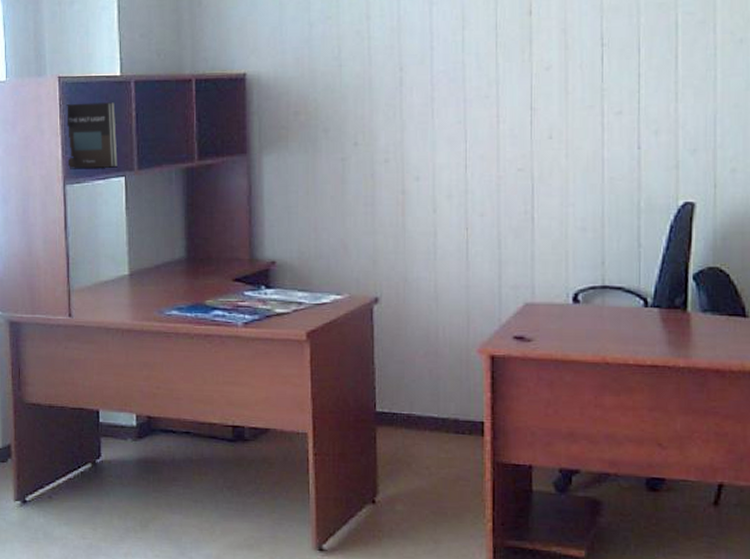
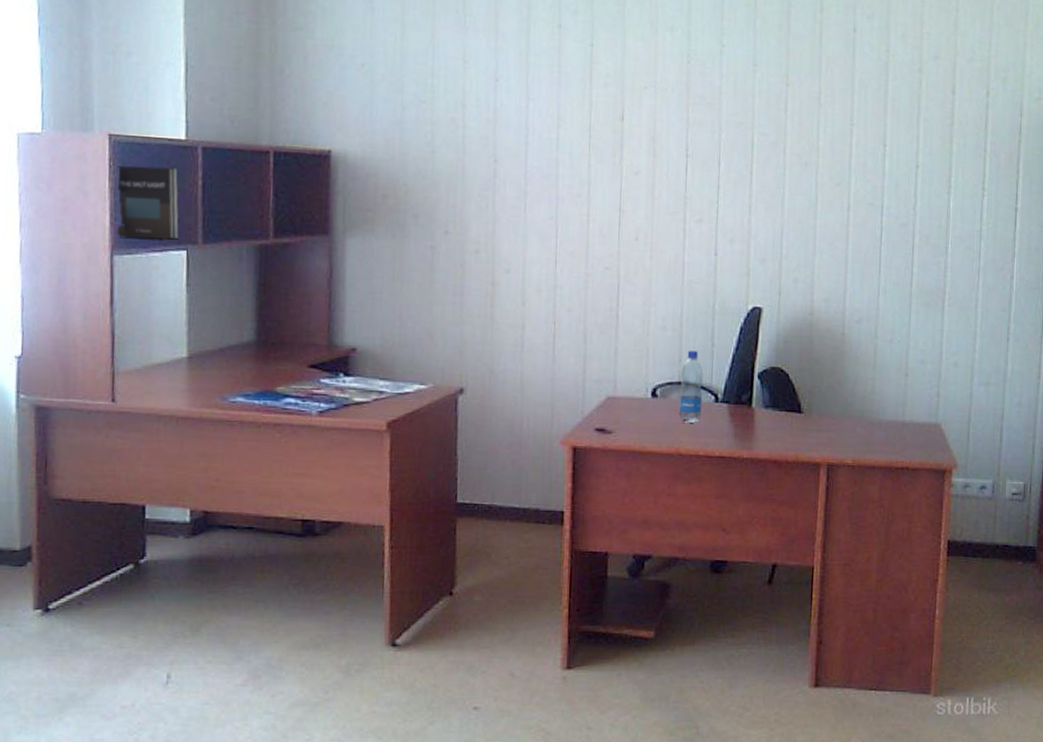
bottle: none [605,252,630,331] -> present [679,350,704,424]

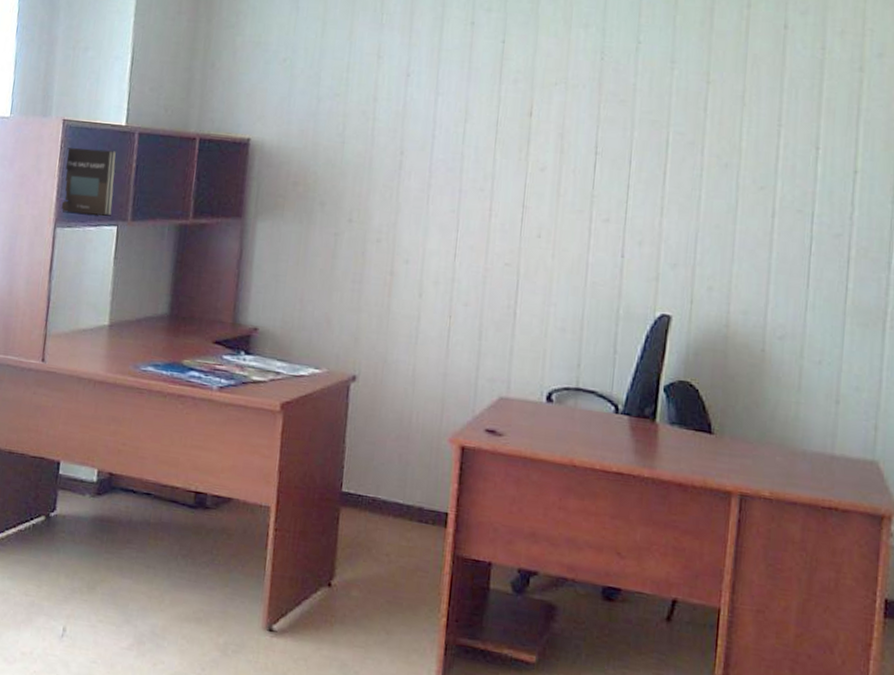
bottle: present [679,350,704,424] -> none [575,355,604,434]

